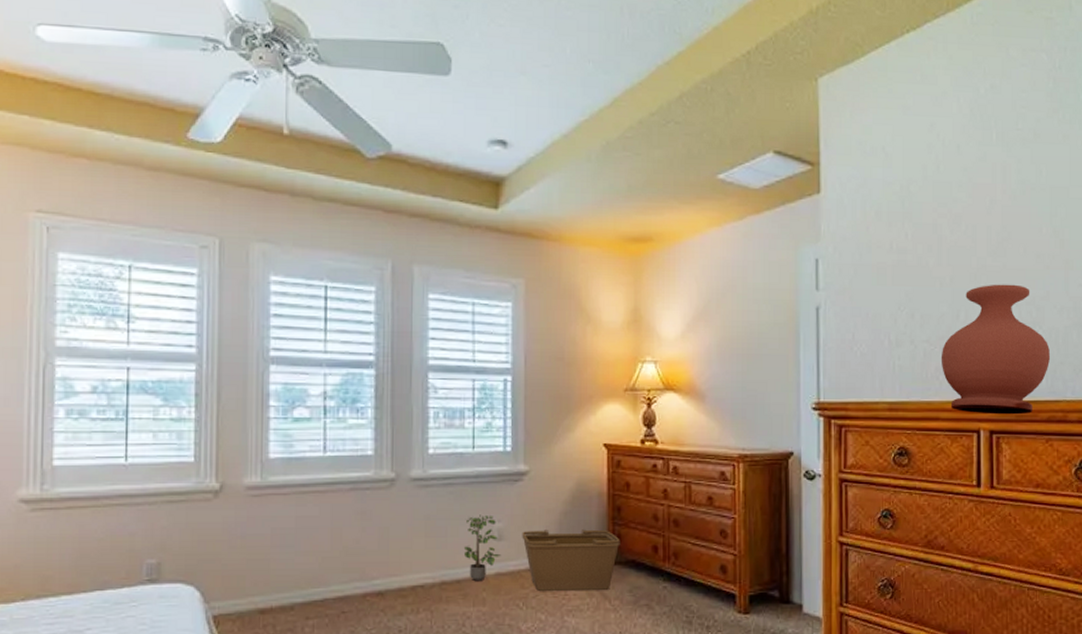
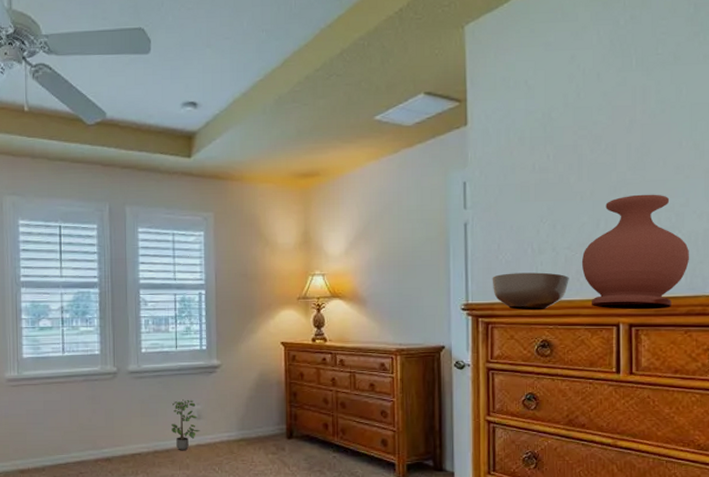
bicycle basket: present [522,529,620,591] -> none [216,410,297,459]
bowl: none [846,367,928,412] -> present [492,272,569,311]

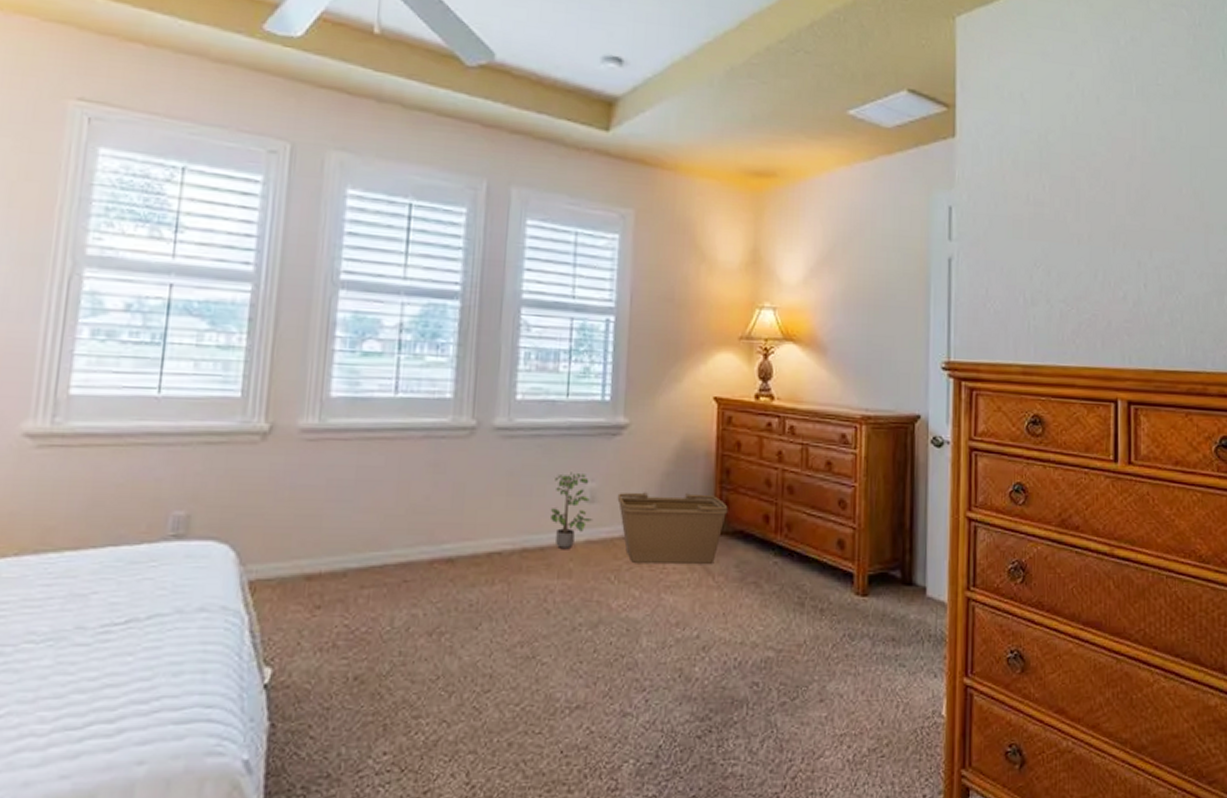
bicycle basket: none [216,410,297,459] -> present [617,492,728,564]
bowl: present [492,272,569,311] -> none [978,326,1064,377]
vase: present [581,194,690,310] -> none [1077,244,1191,385]

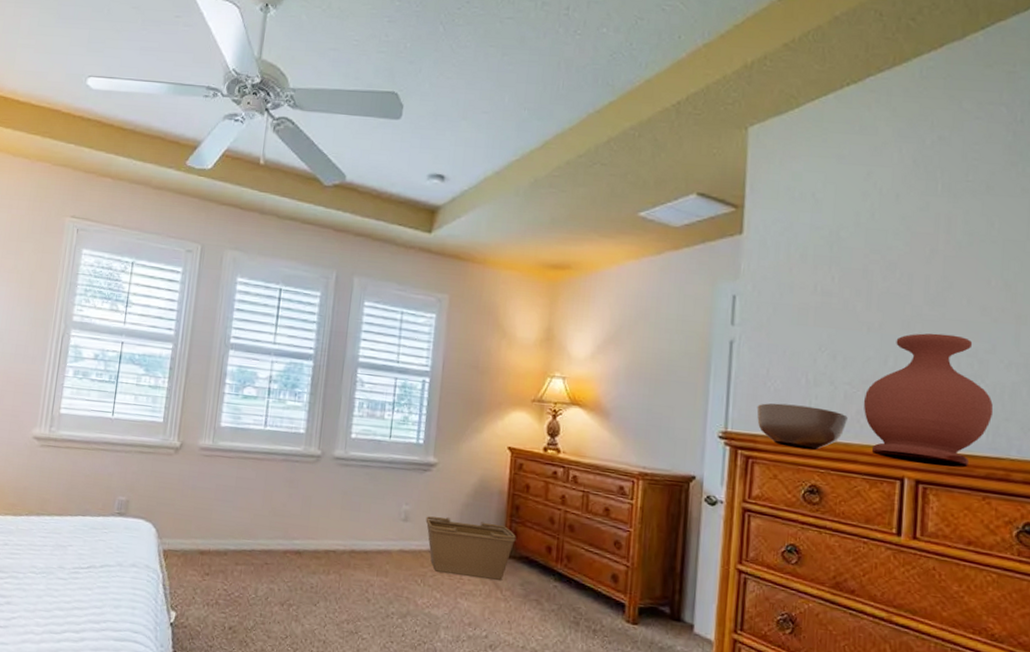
potted plant: present [551,472,593,548] -> none [373,496,406,554]
bowl: none [978,326,1064,377] -> present [756,403,848,451]
vase: none [1077,244,1191,385] -> present [863,333,994,468]

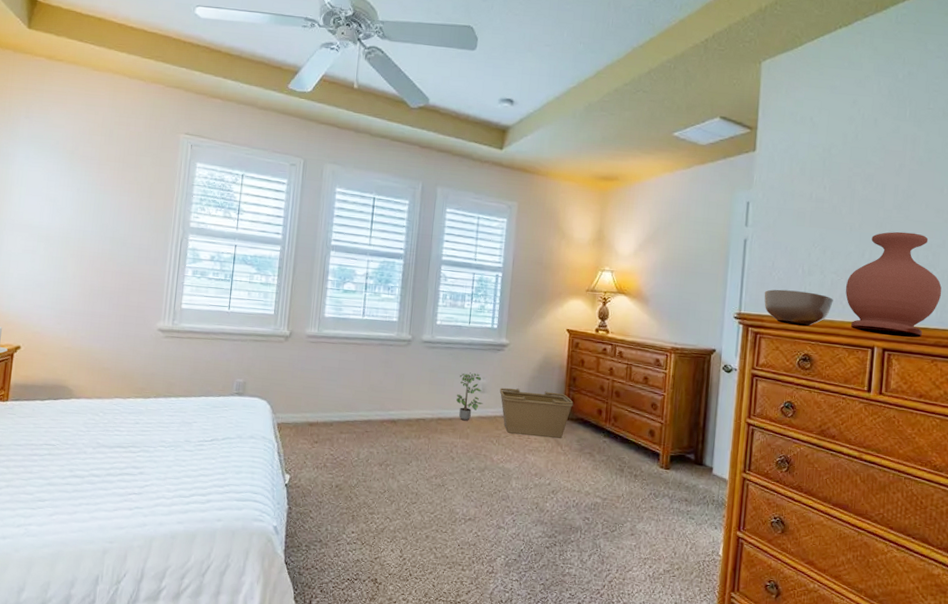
potted plant: none [373,496,406,554] -> present [456,372,484,420]

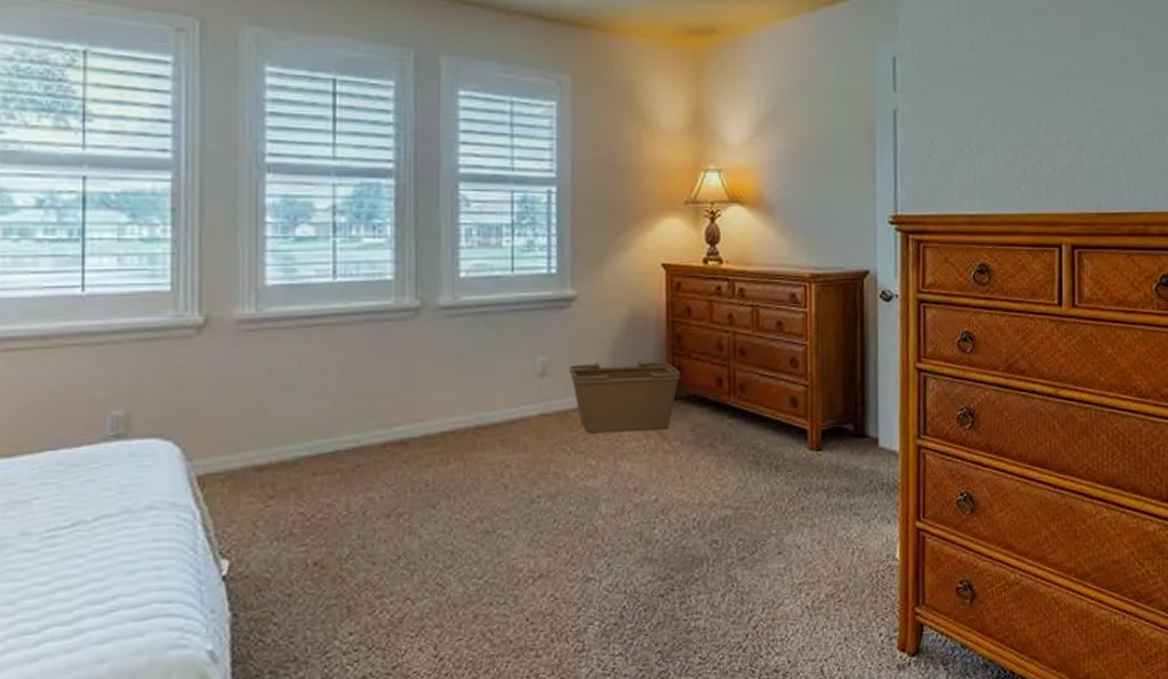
potted plant: present [456,372,484,420] -> none [503,347,546,424]
bowl: present [764,289,833,327] -> none [924,177,1009,226]
vase: present [845,231,942,338] -> none [1022,87,1133,228]

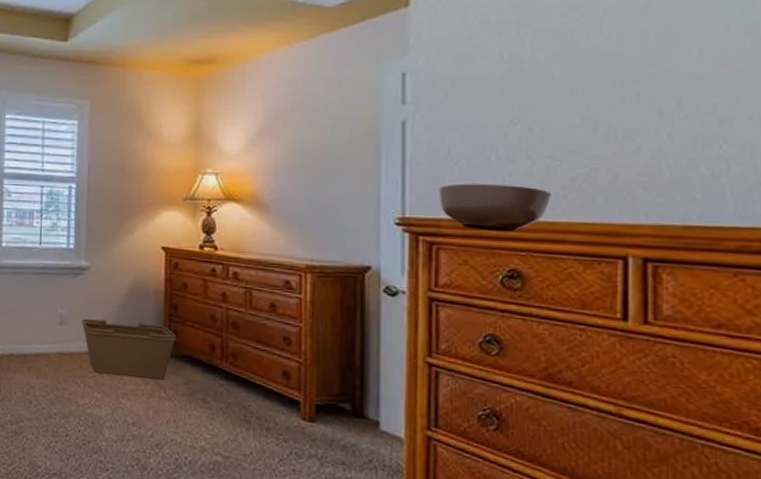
bowl: none [924,177,1009,226] -> present [438,183,551,232]

